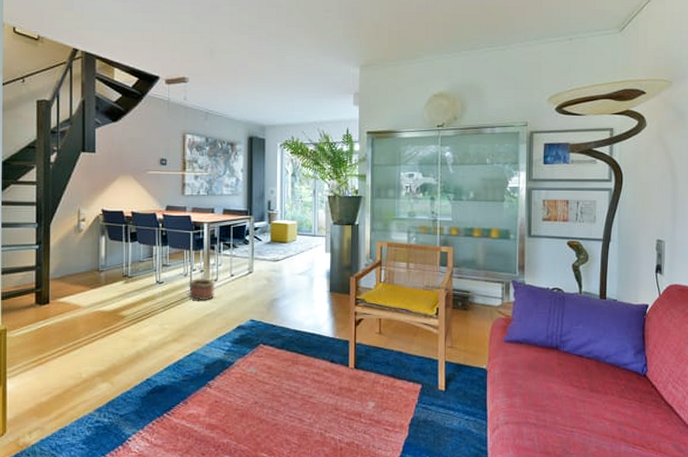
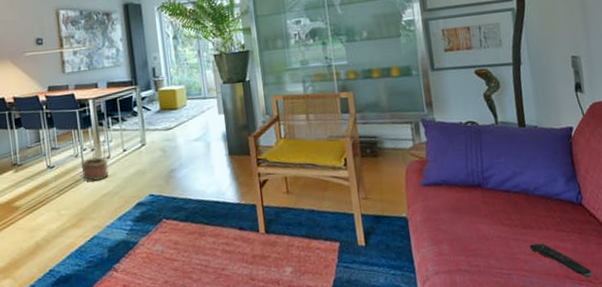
remote control: none [594,407,646,443] -> present [529,243,593,278]

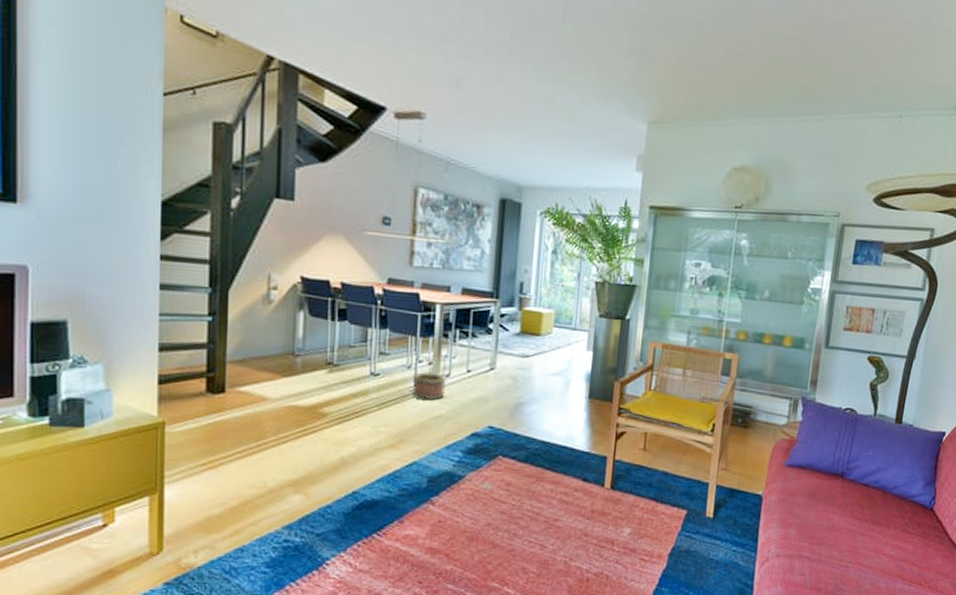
remote control: present [529,243,593,278] -> none [873,541,924,581]

